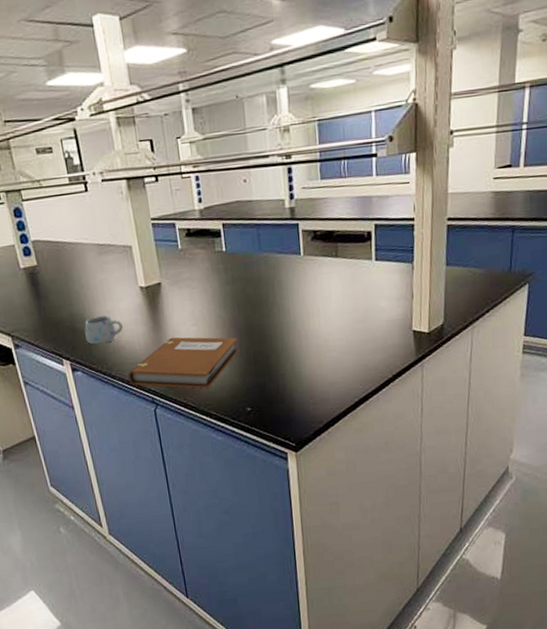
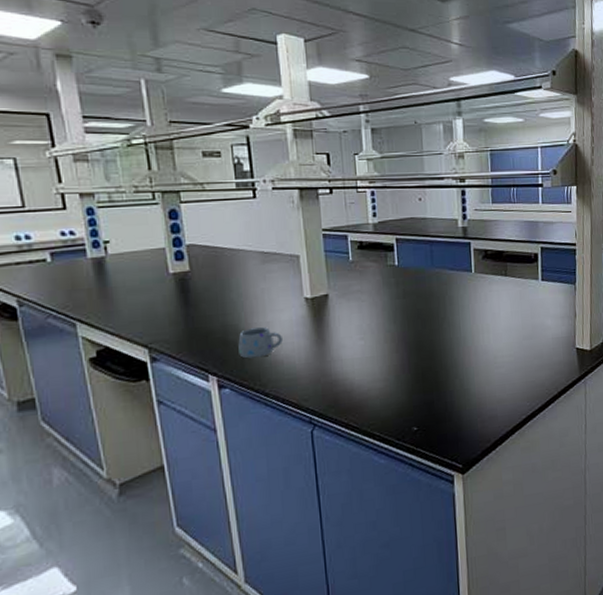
notebook: present [128,337,239,389] -> none [284,351,407,407]

